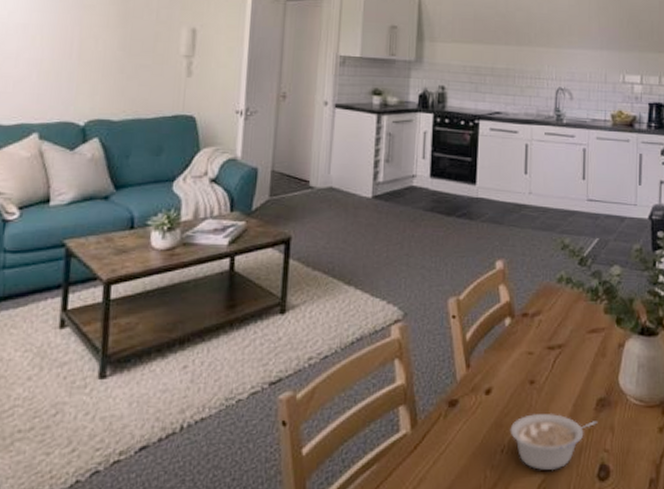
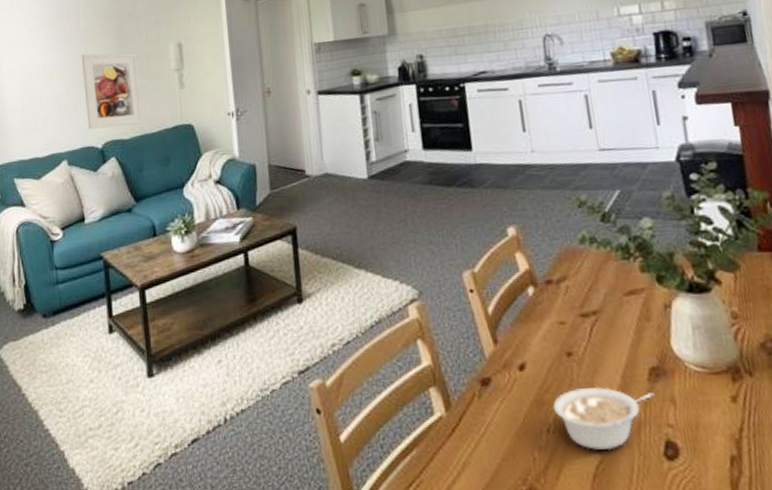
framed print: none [71,19,143,107] -> present [81,52,144,130]

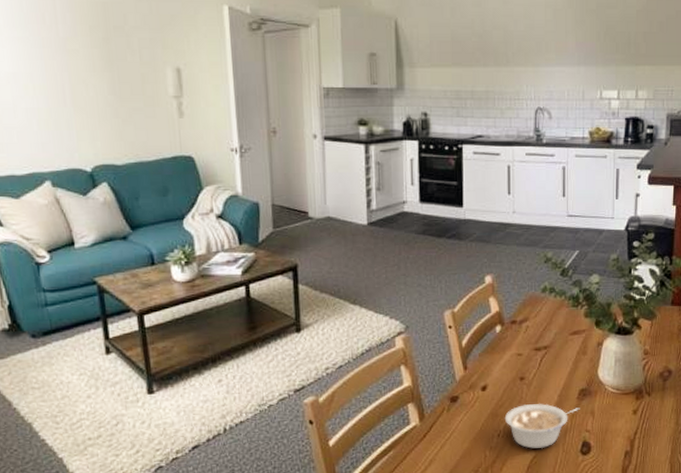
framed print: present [81,52,144,130] -> none [61,65,139,150]

